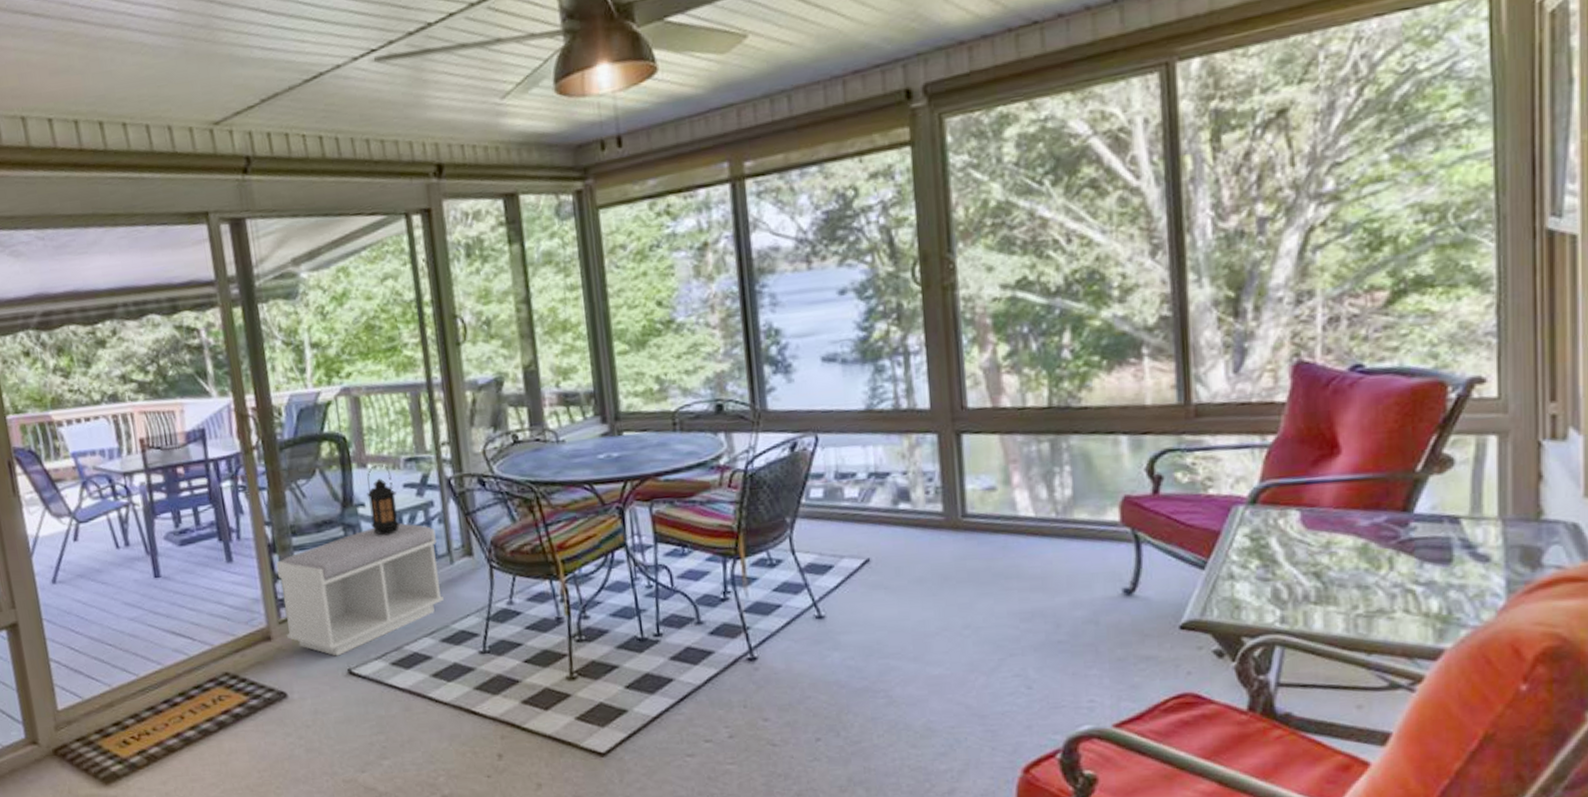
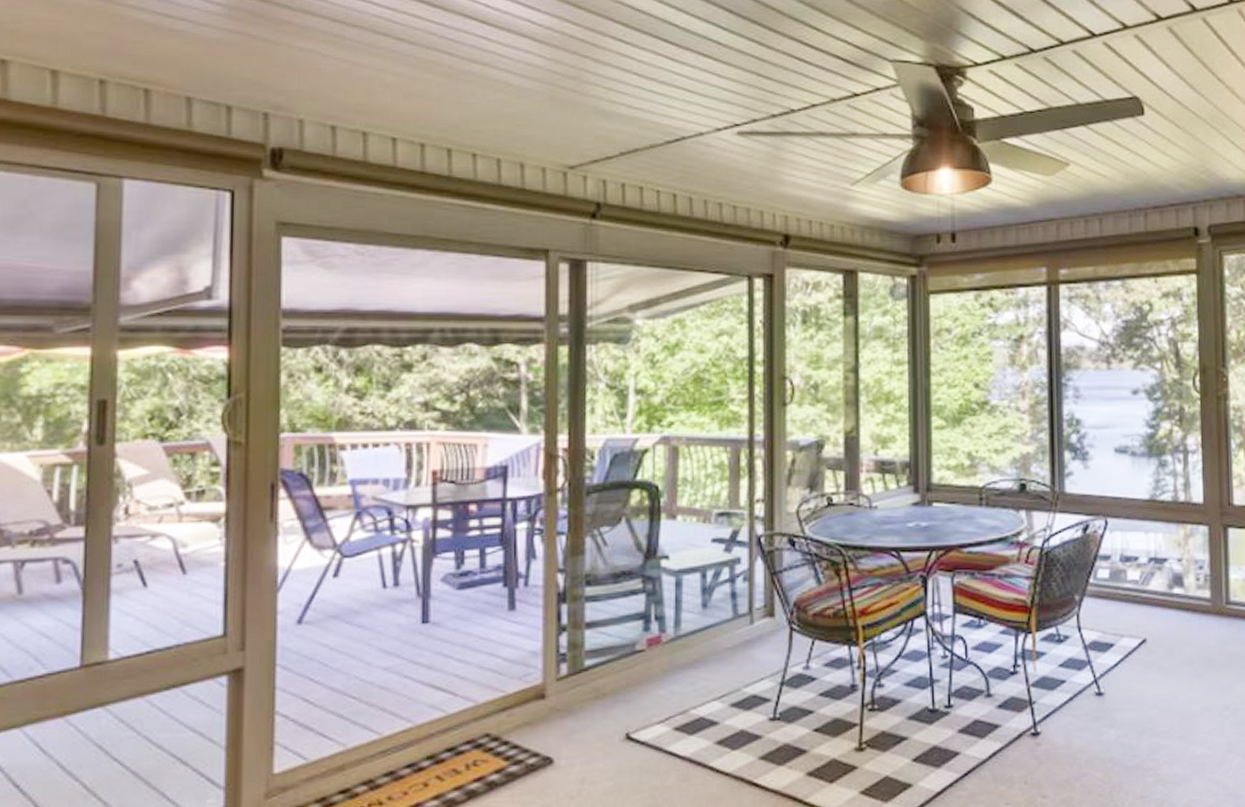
bench: present [276,523,444,656] -> none [564,579,739,719]
lantern: present [367,464,401,536] -> none [673,517,704,591]

